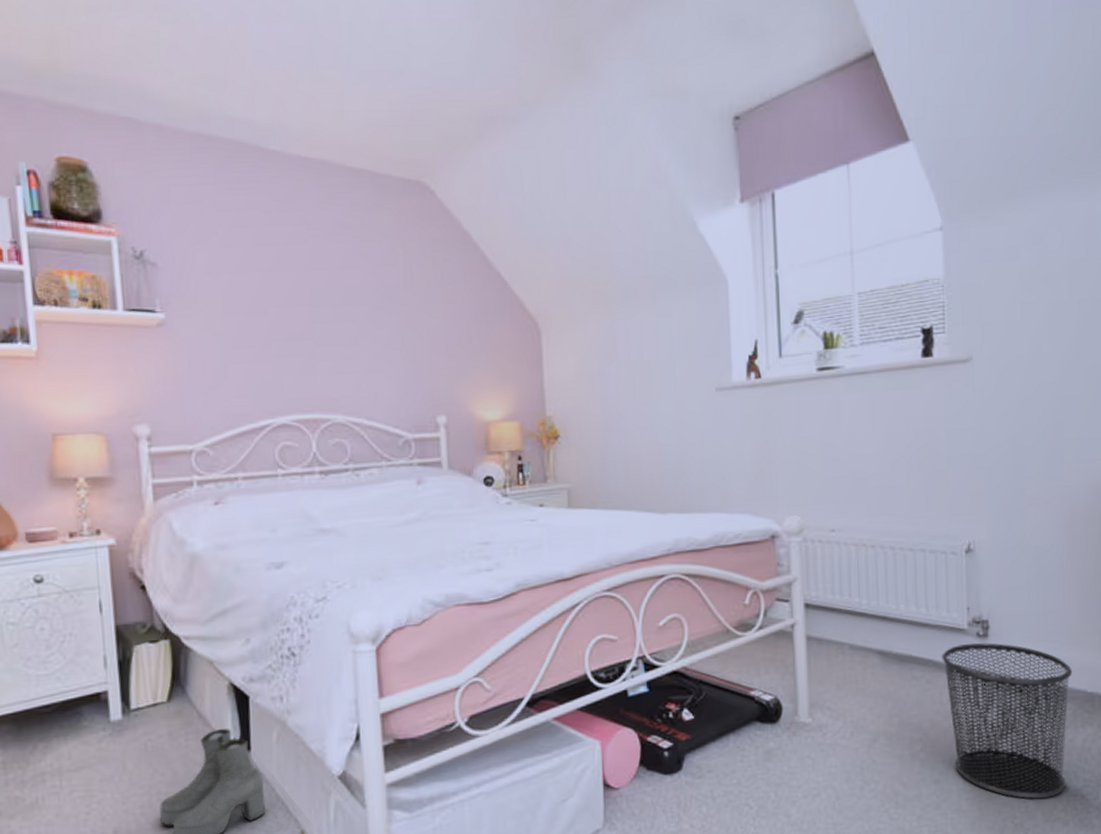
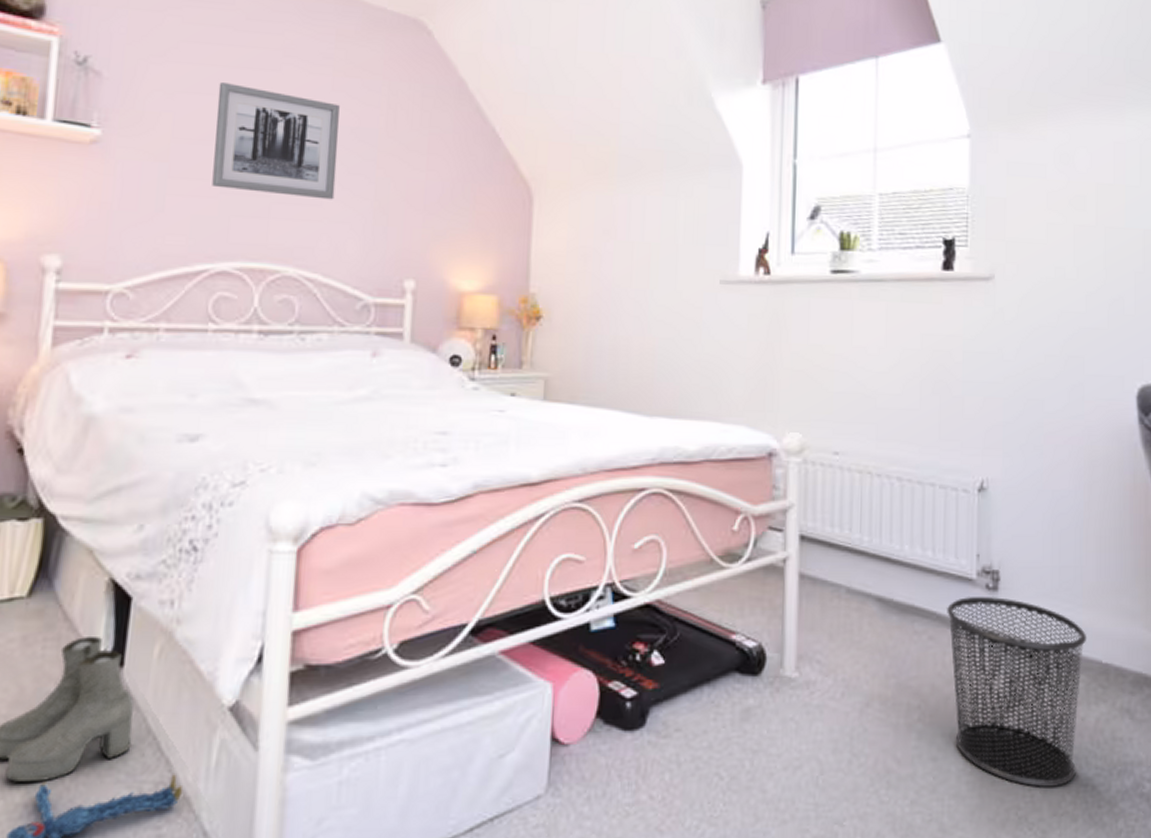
wall art: none [256,260,368,354] -> present [212,83,340,200]

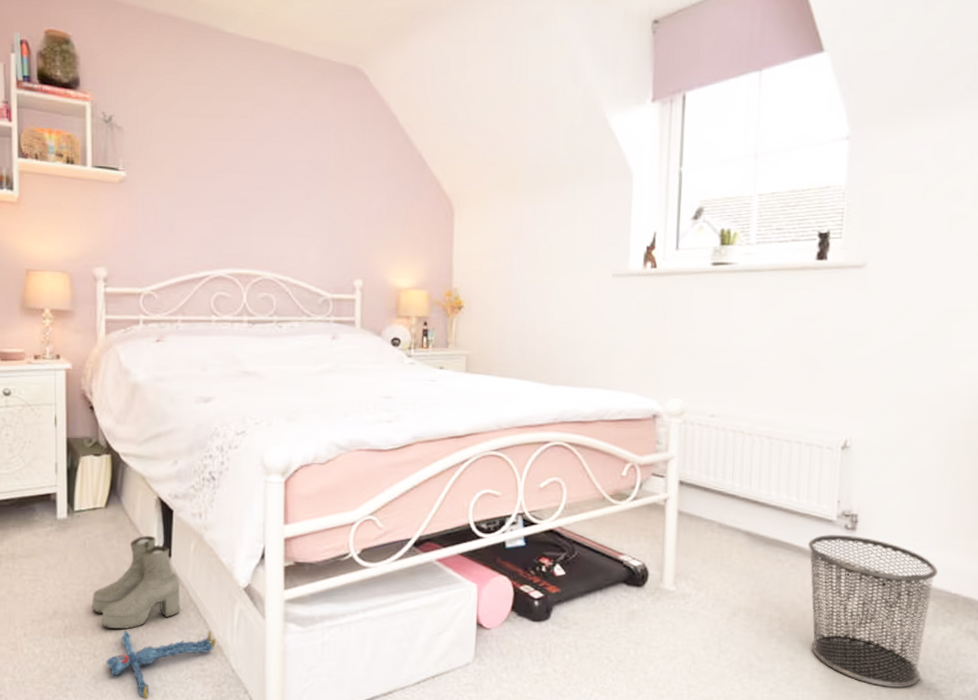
wall art: present [212,83,340,200] -> none [207,130,299,219]

